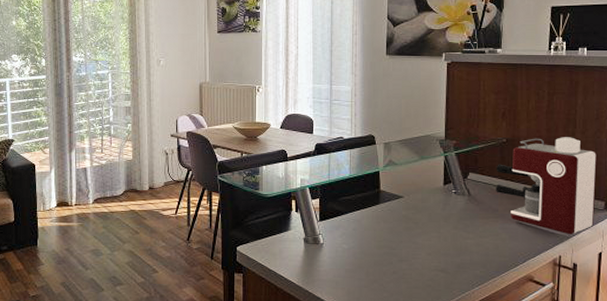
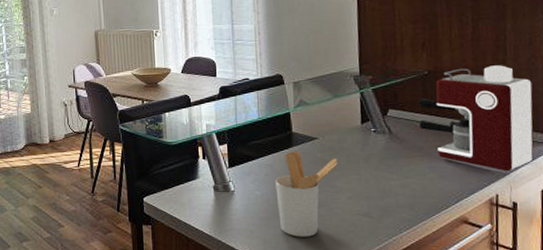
utensil holder: none [362,208,420,290] -> present [275,151,338,237]

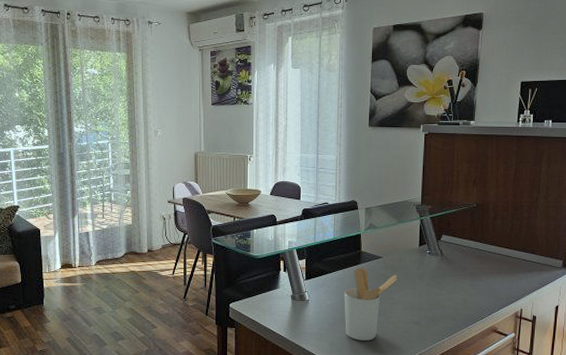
coffee maker: present [418,65,534,172] -> none [466,202,558,291]

